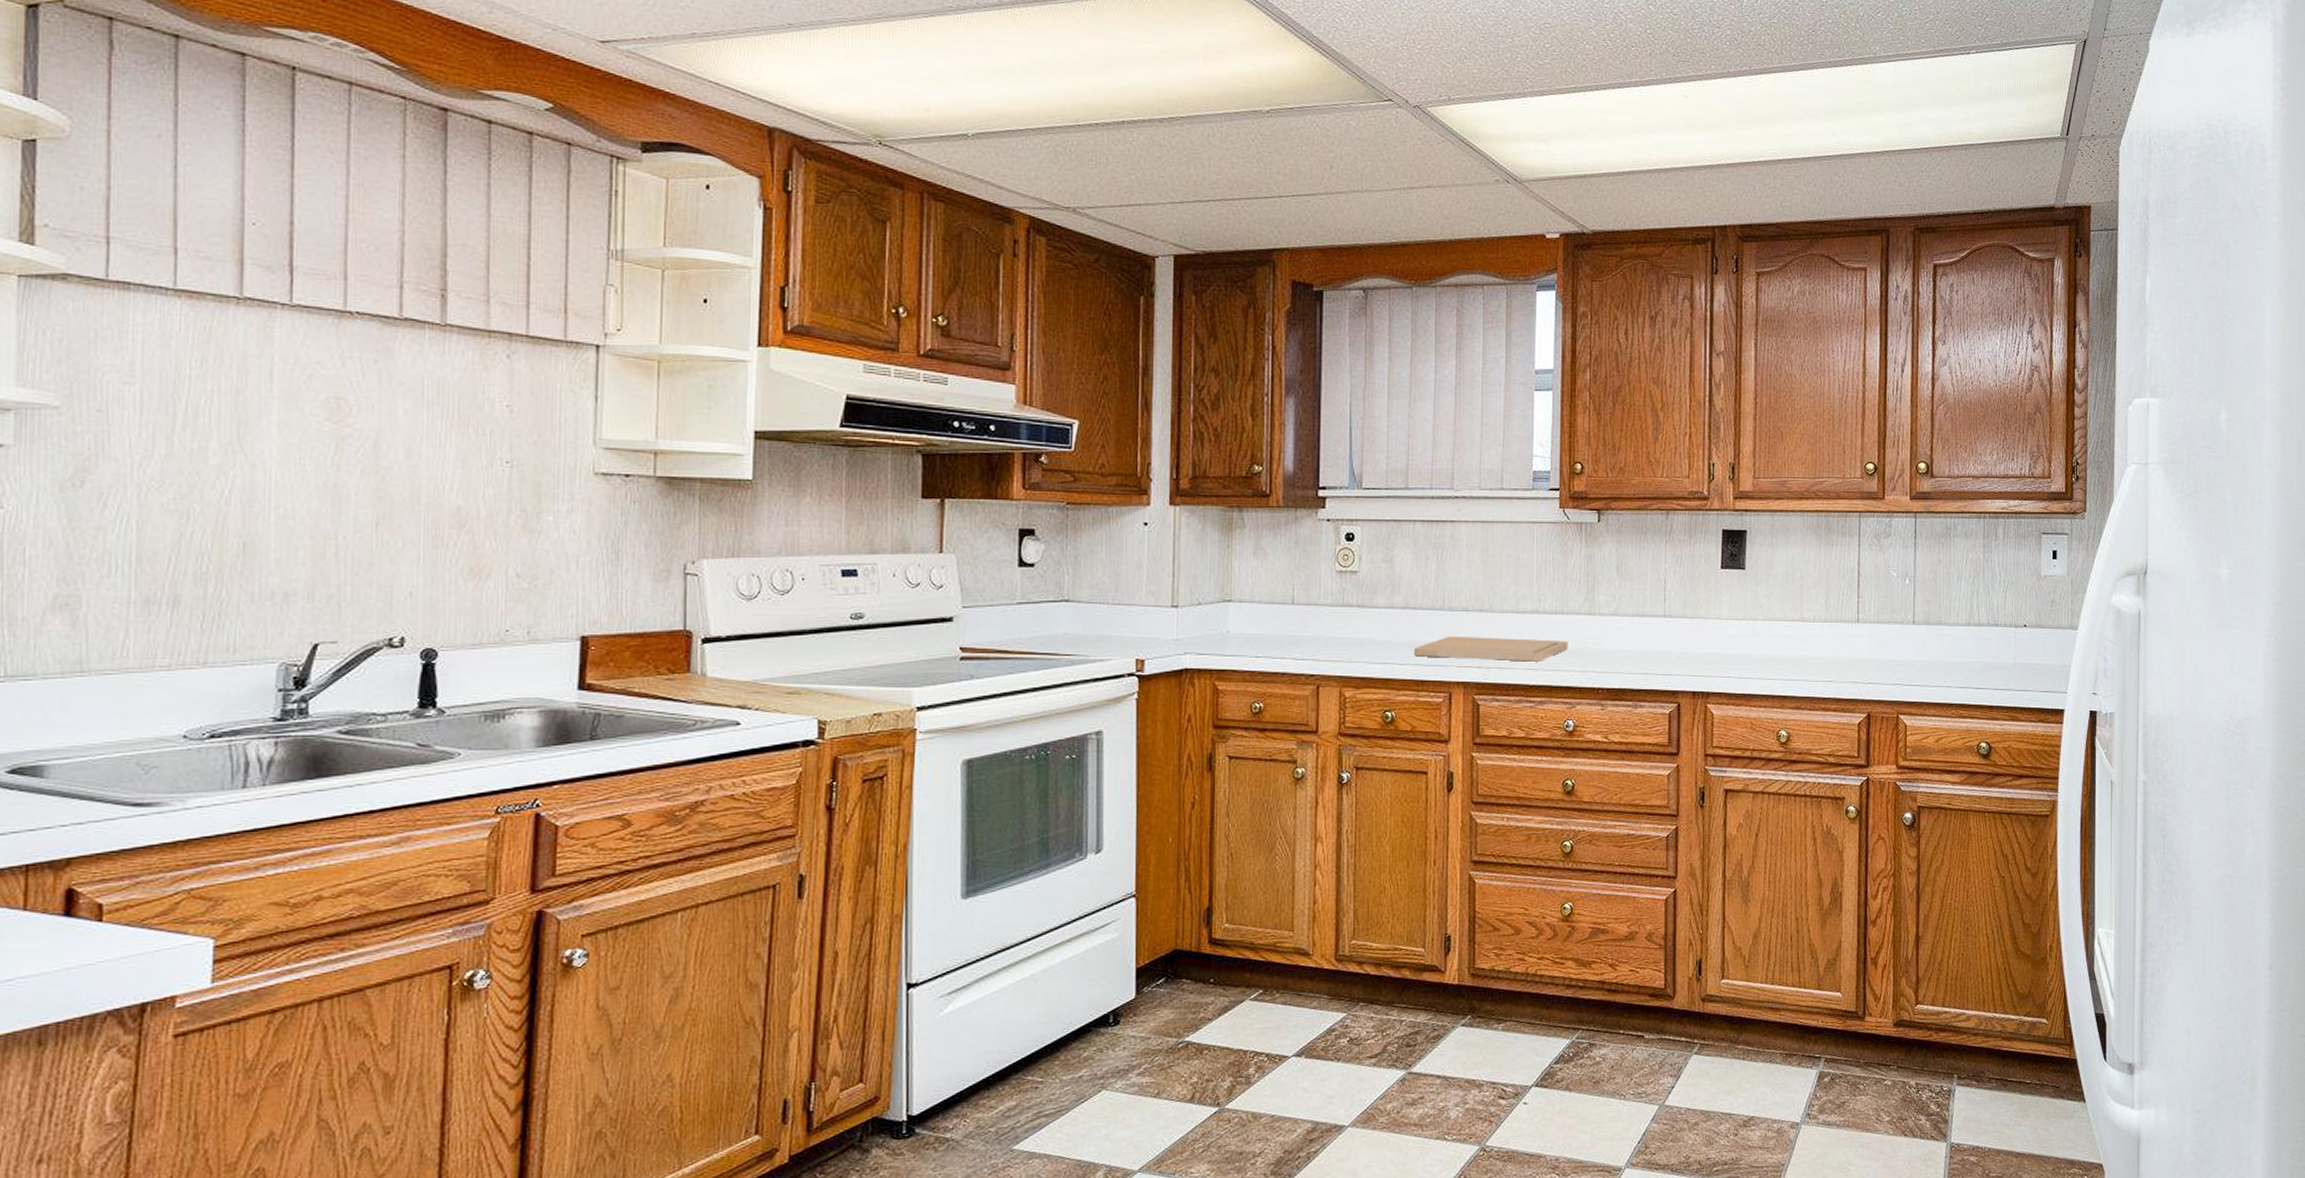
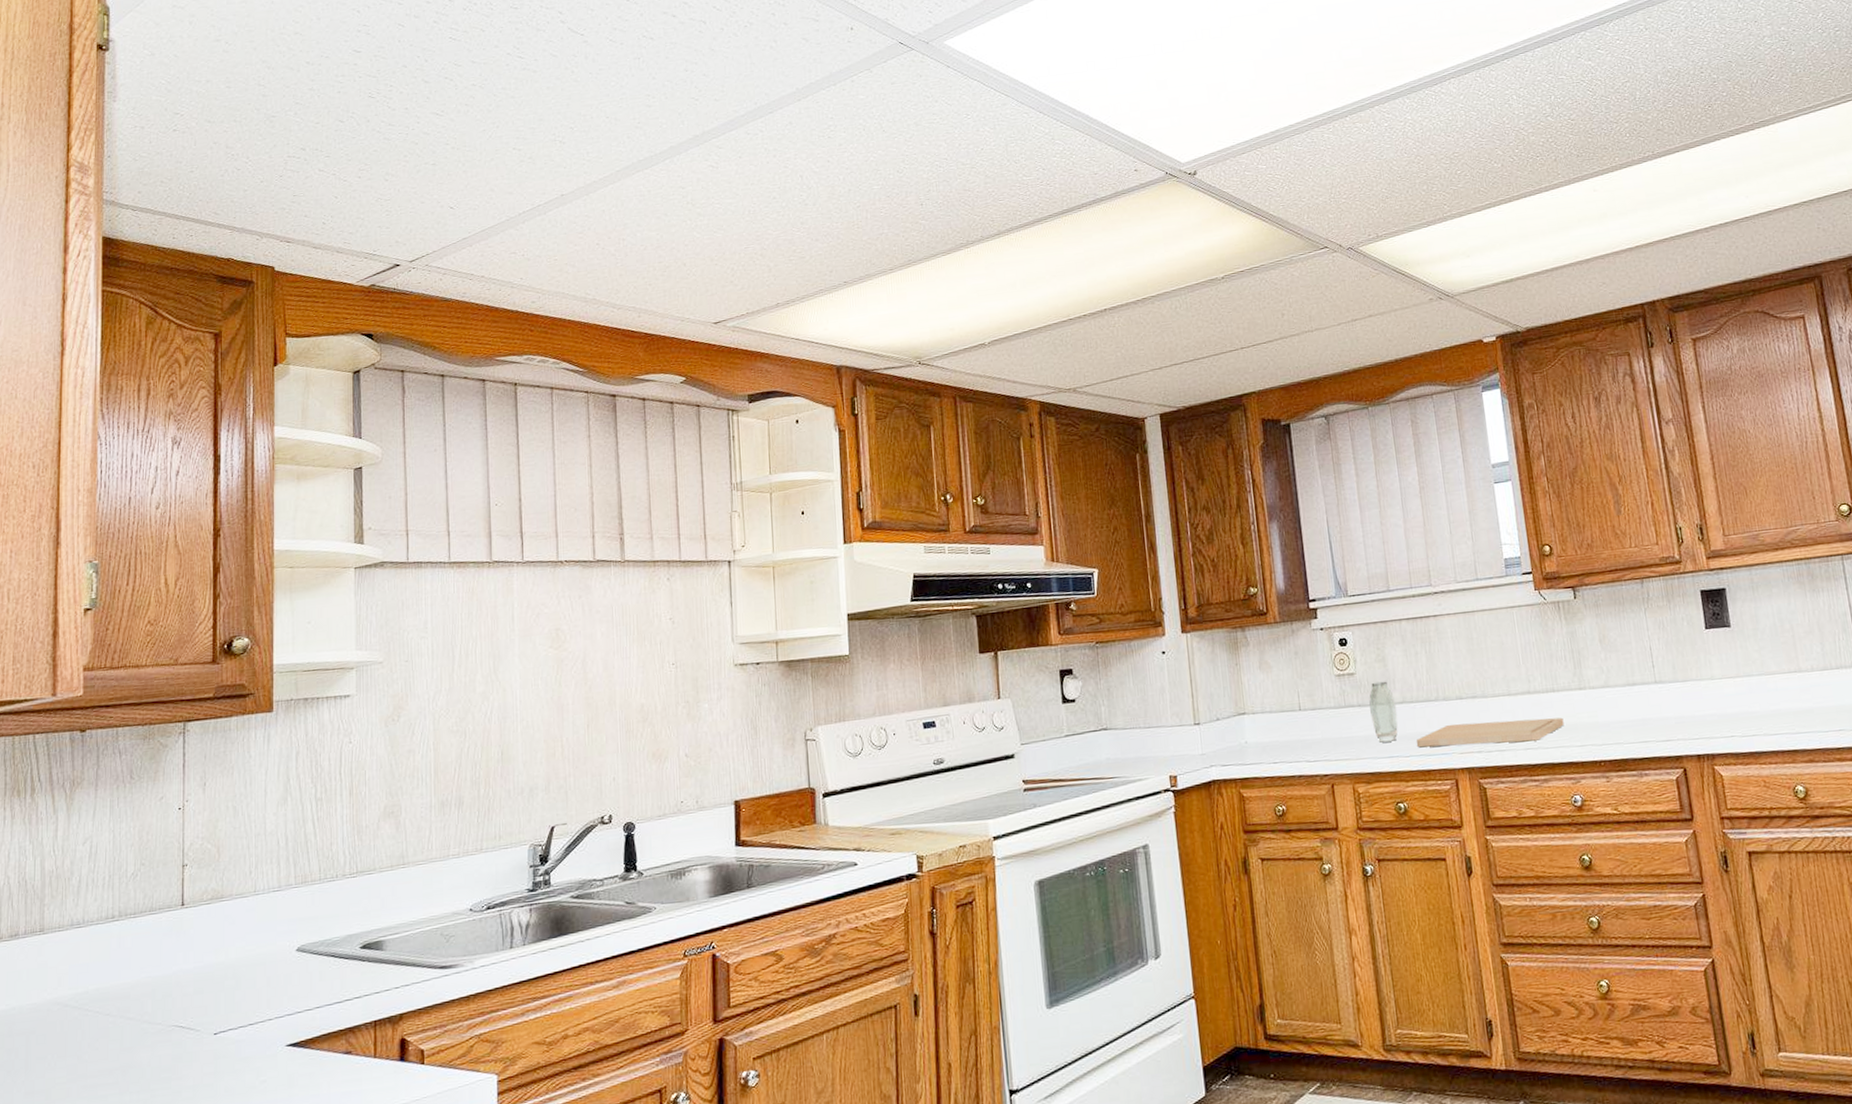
vase: none [1369,583,1398,647] -> present [1369,681,1398,743]

